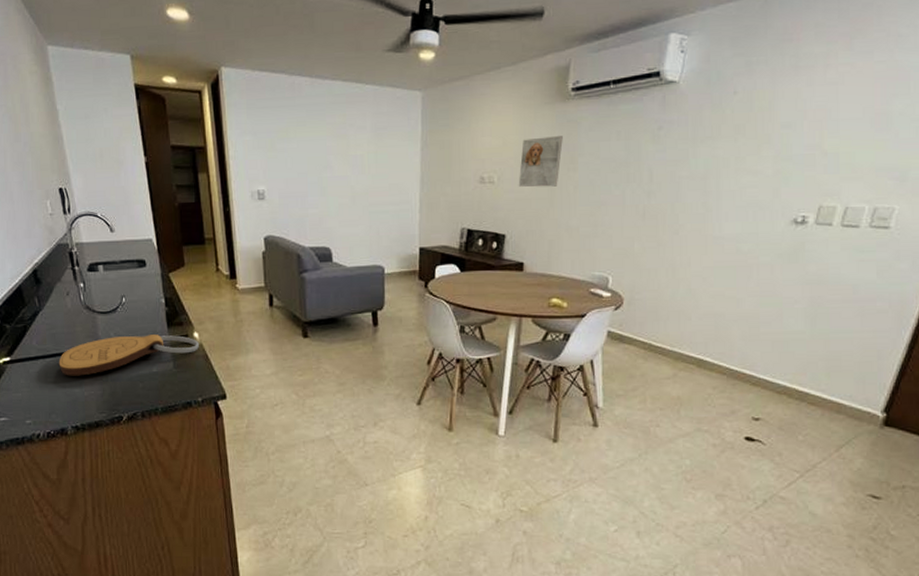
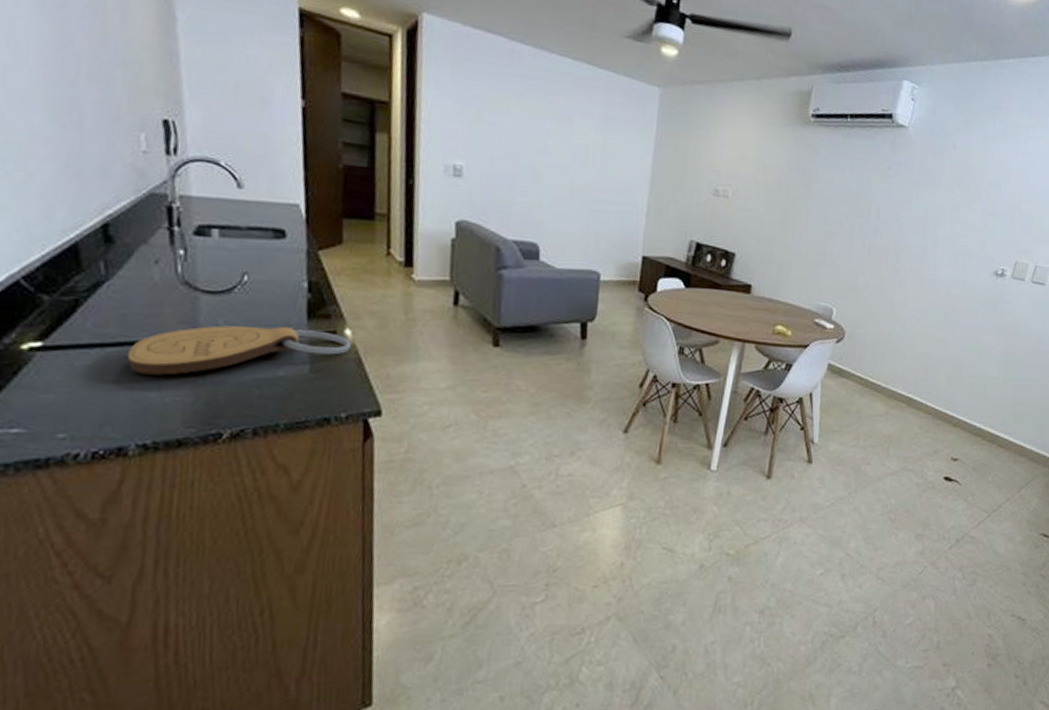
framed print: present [518,136,563,188] -> none [752,157,800,210]

